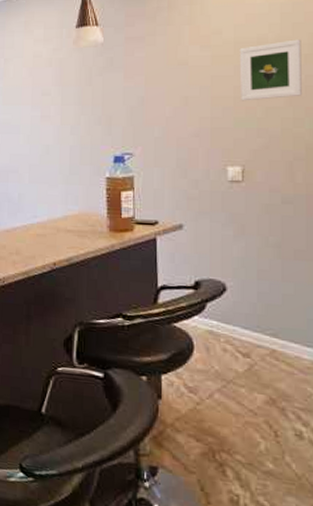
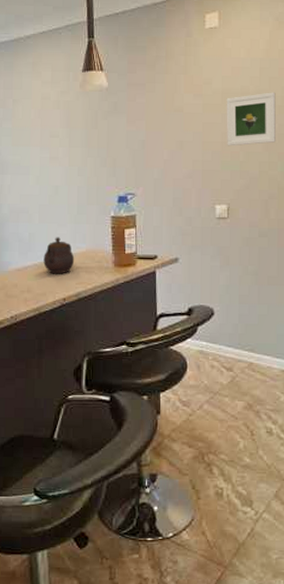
teapot: none [33,198,66,237] -> present [43,237,75,274]

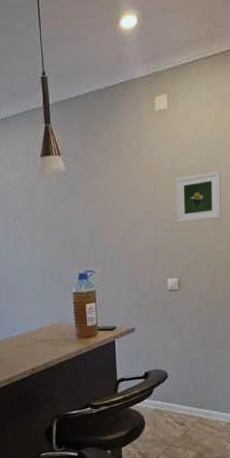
teapot: present [43,237,75,274] -> none [13,313,42,347]

